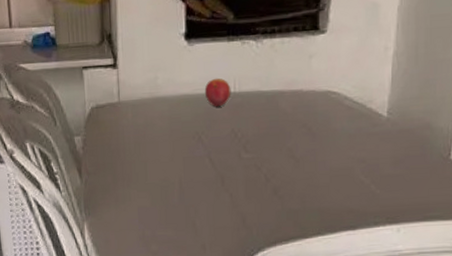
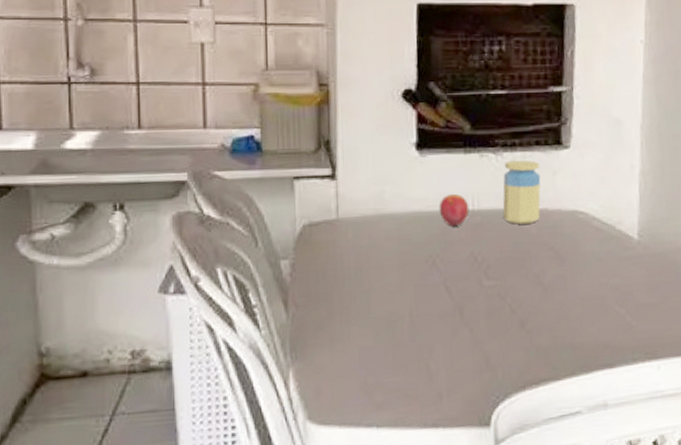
jar: none [261,45,297,105] -> present [502,160,541,225]

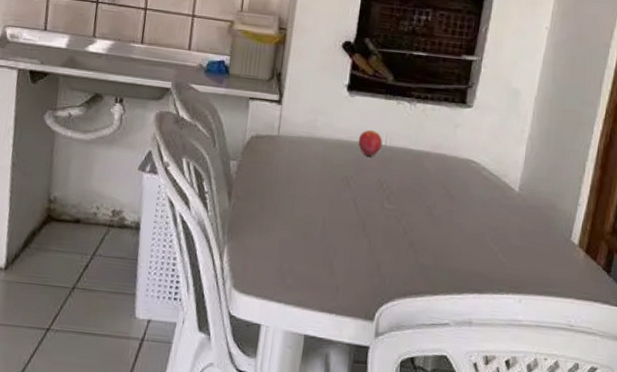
jar: present [502,160,541,225] -> none [408,110,446,164]

